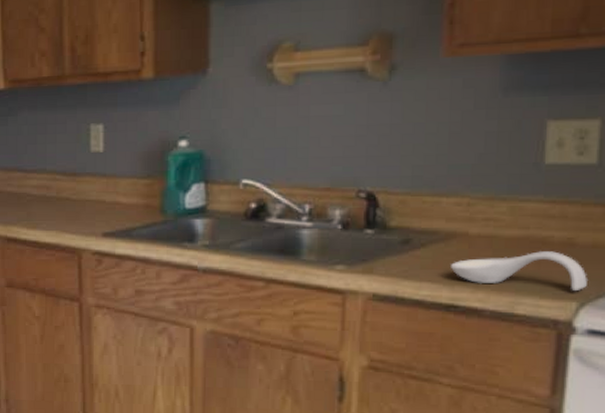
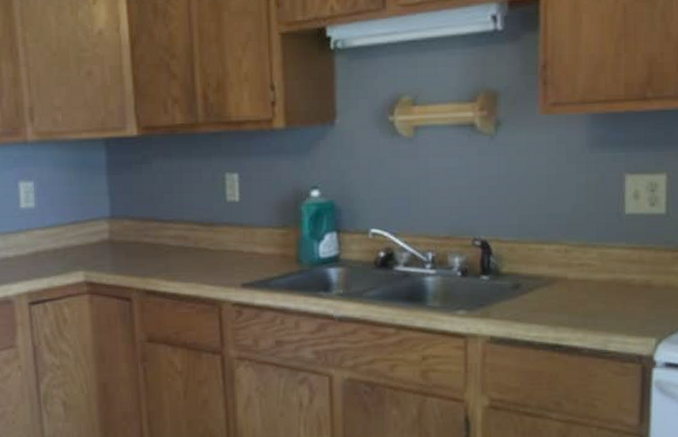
spoon rest: present [449,251,587,292] -> none [553,293,663,329]

